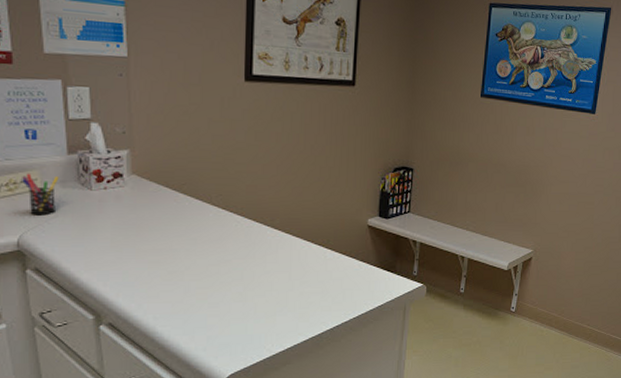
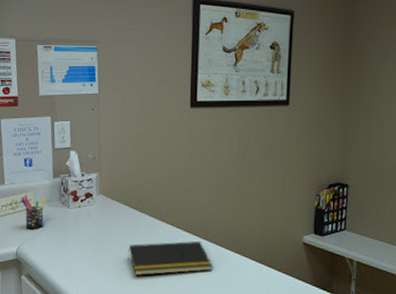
notepad: none [168,225,271,265] -> present [126,241,213,276]

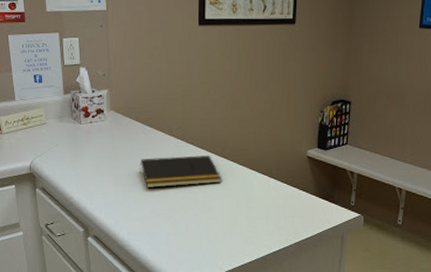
pen holder: present [21,194,47,230] -> none [32,110,58,145]

